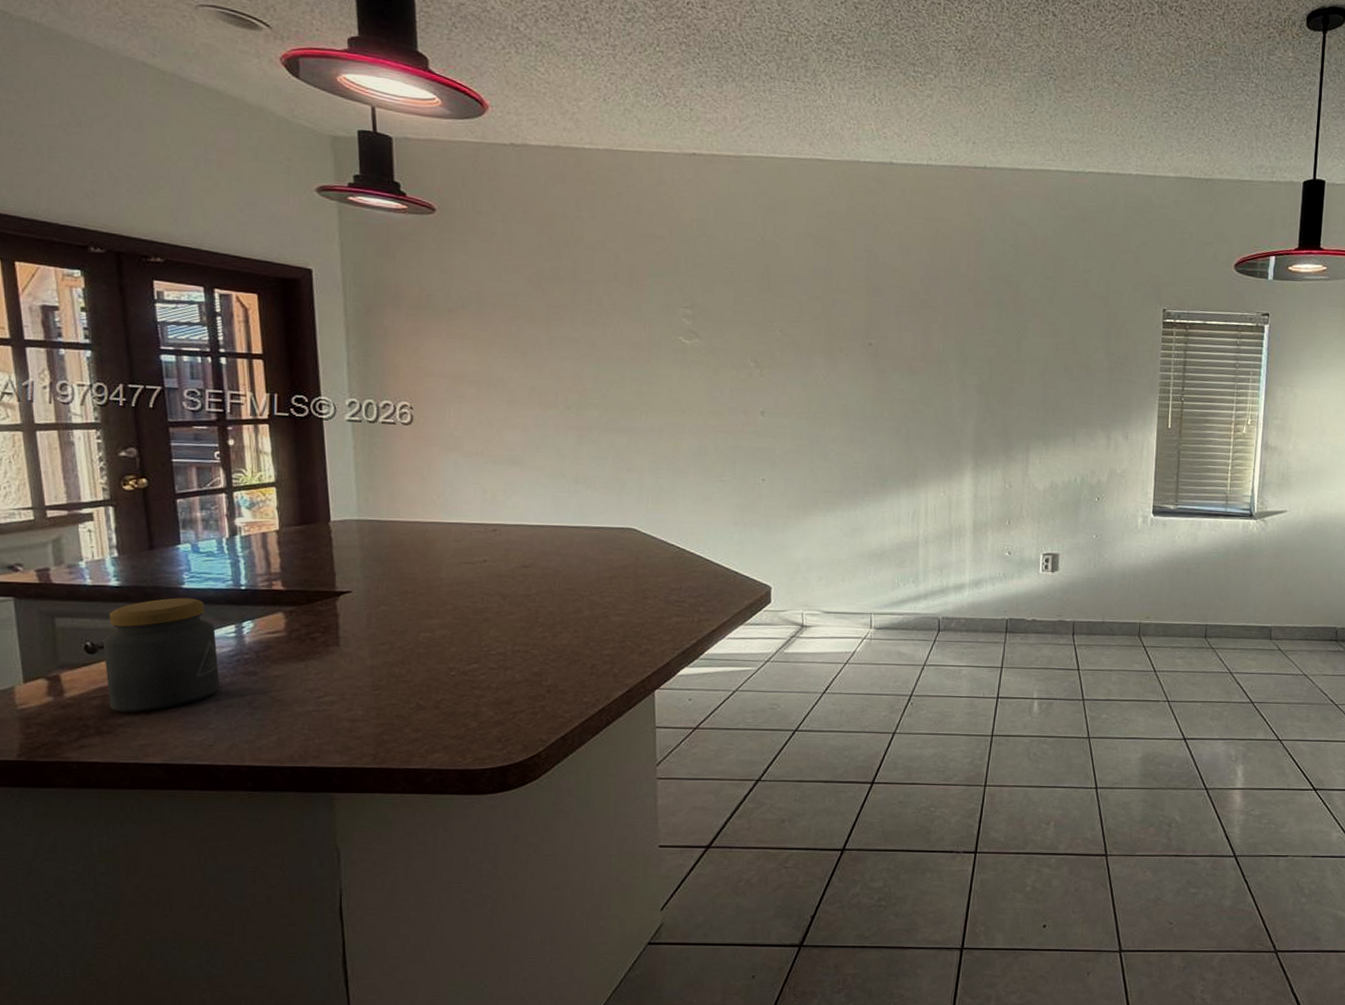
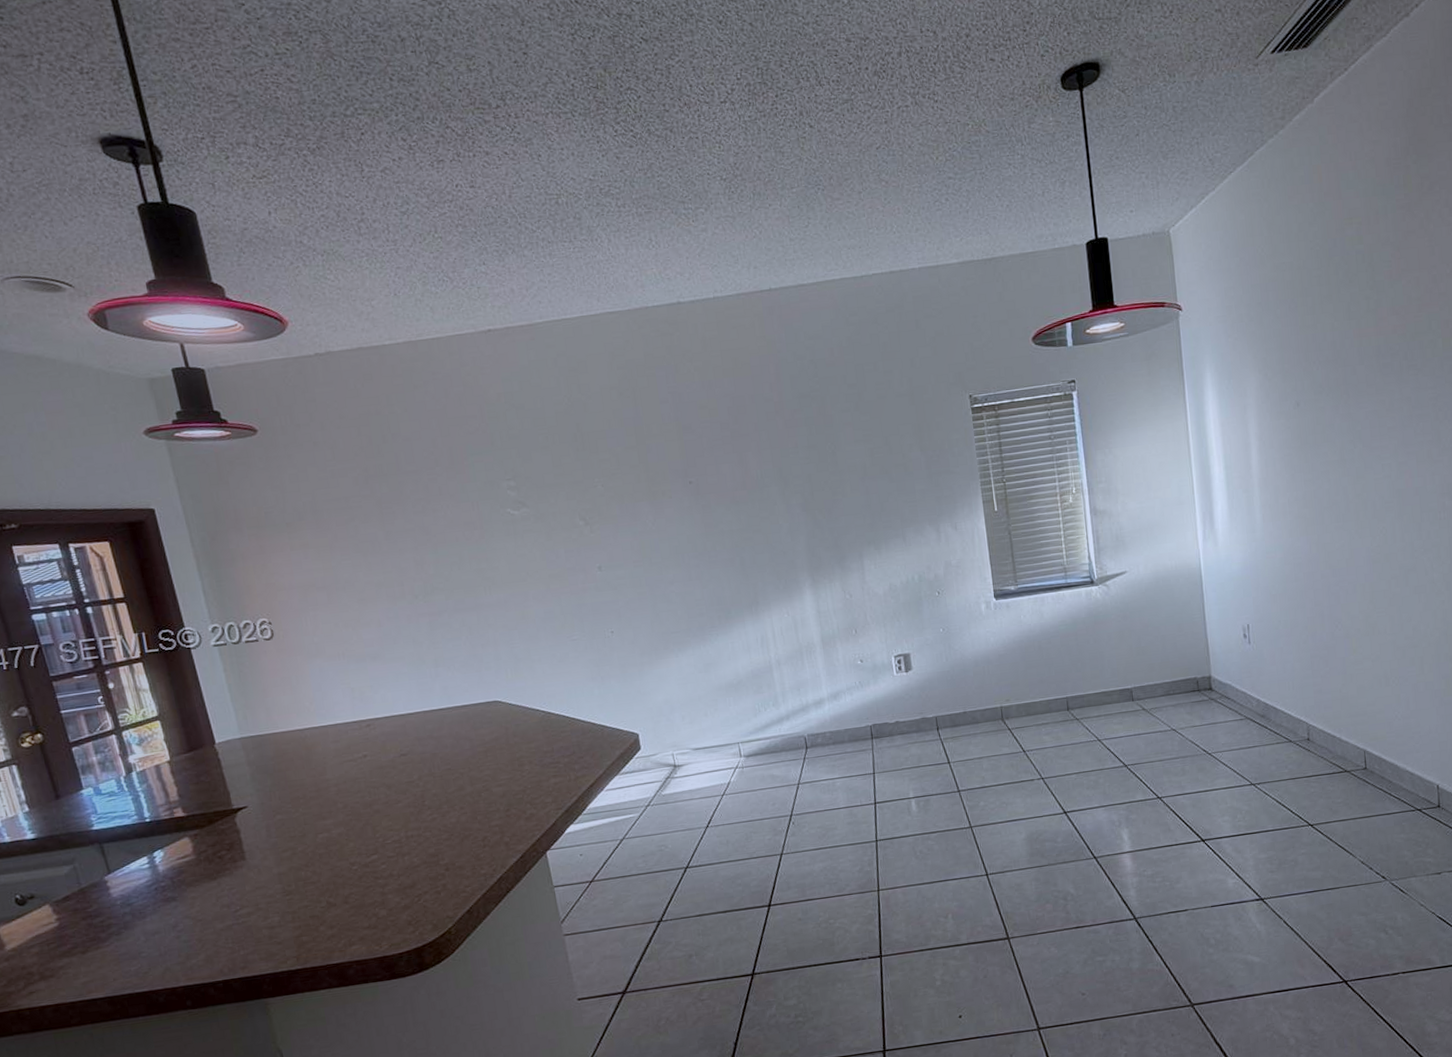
jar: present [102,597,220,713] -> none [30,837,144,956]

